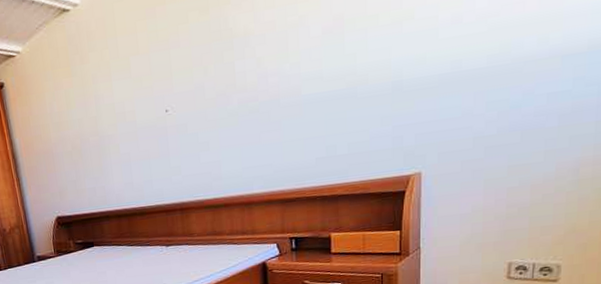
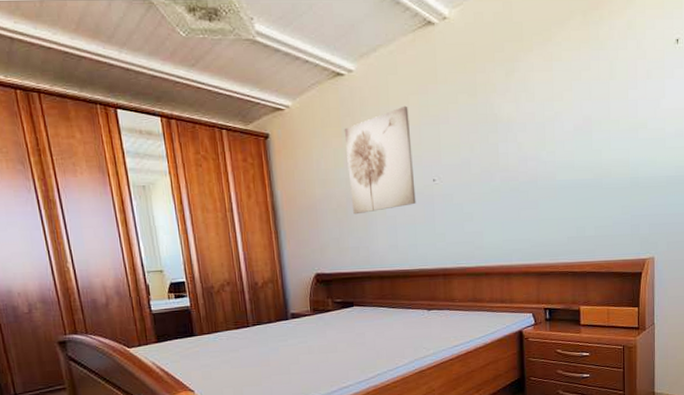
wall art: none [73,34,149,155] -> present [344,106,416,215]

